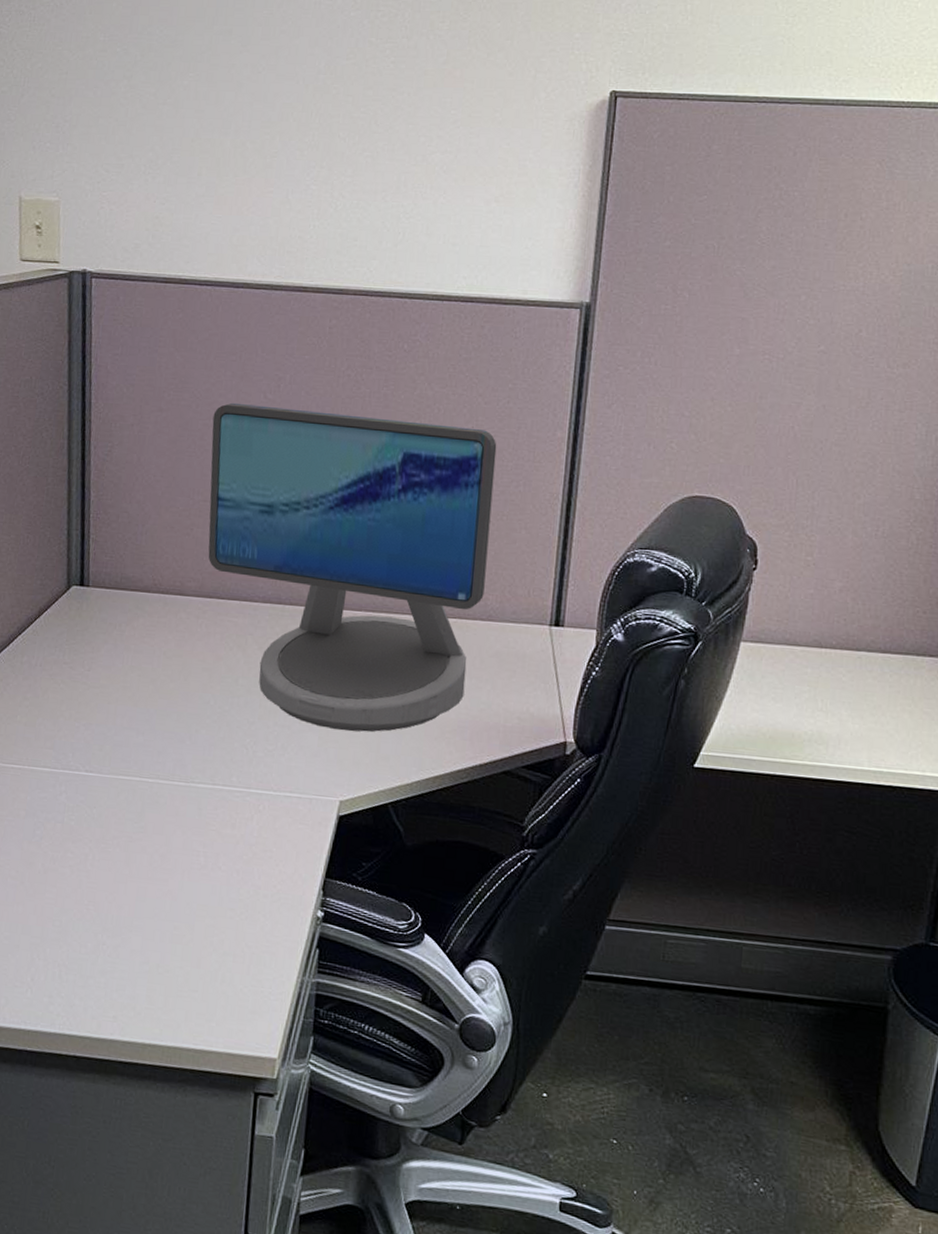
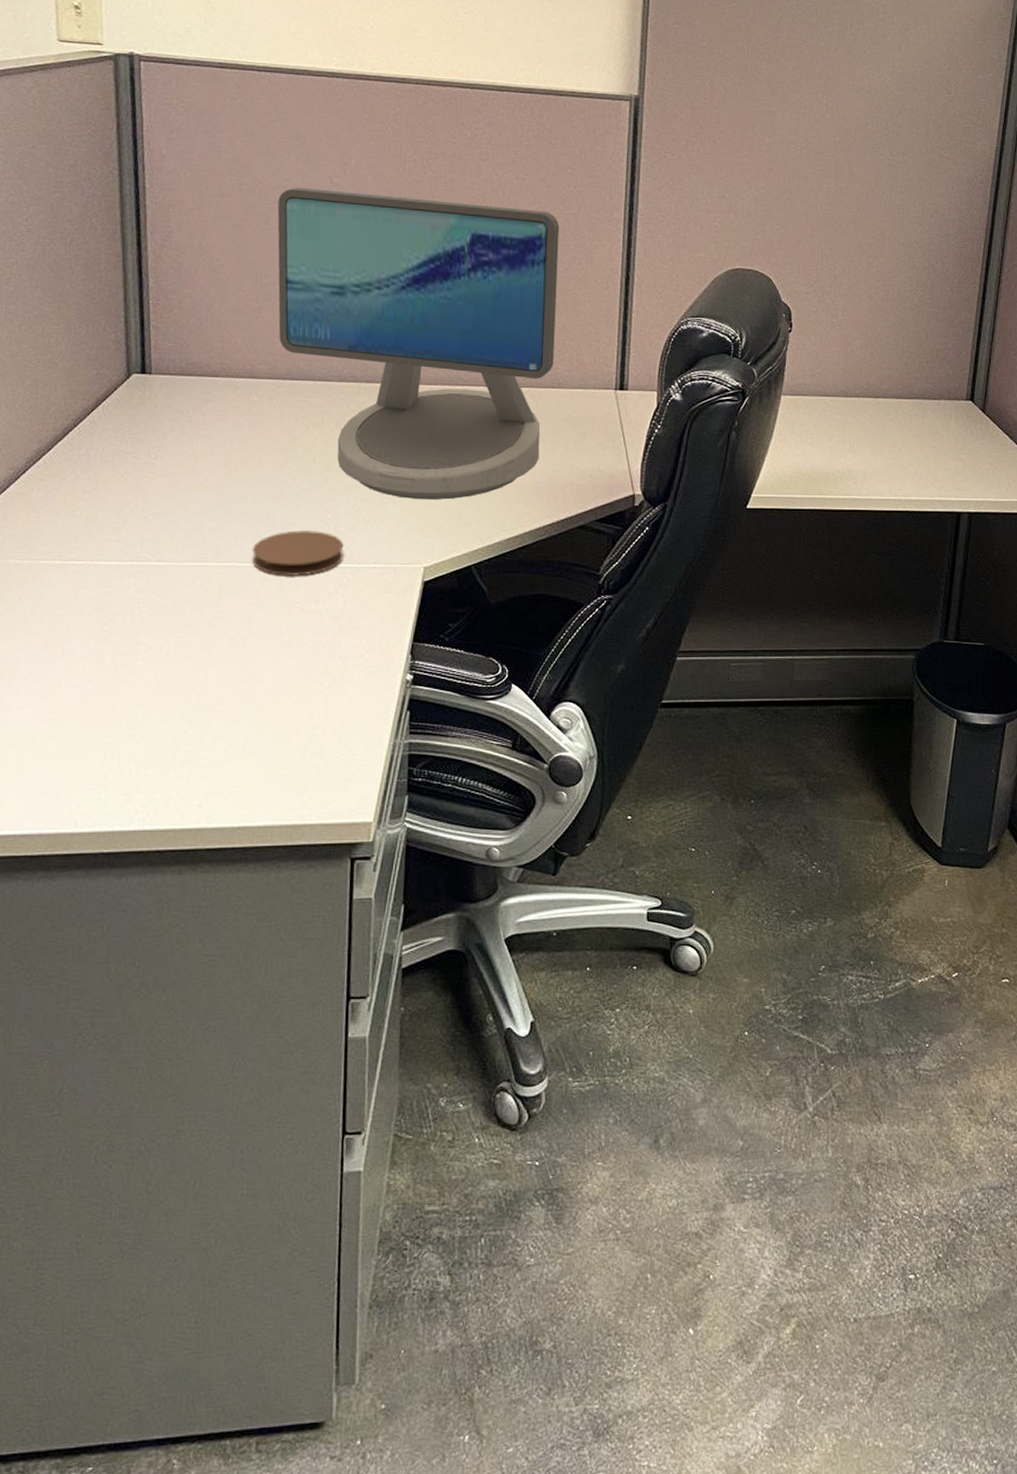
coaster: none [173,752,261,799] -> present [252,529,344,577]

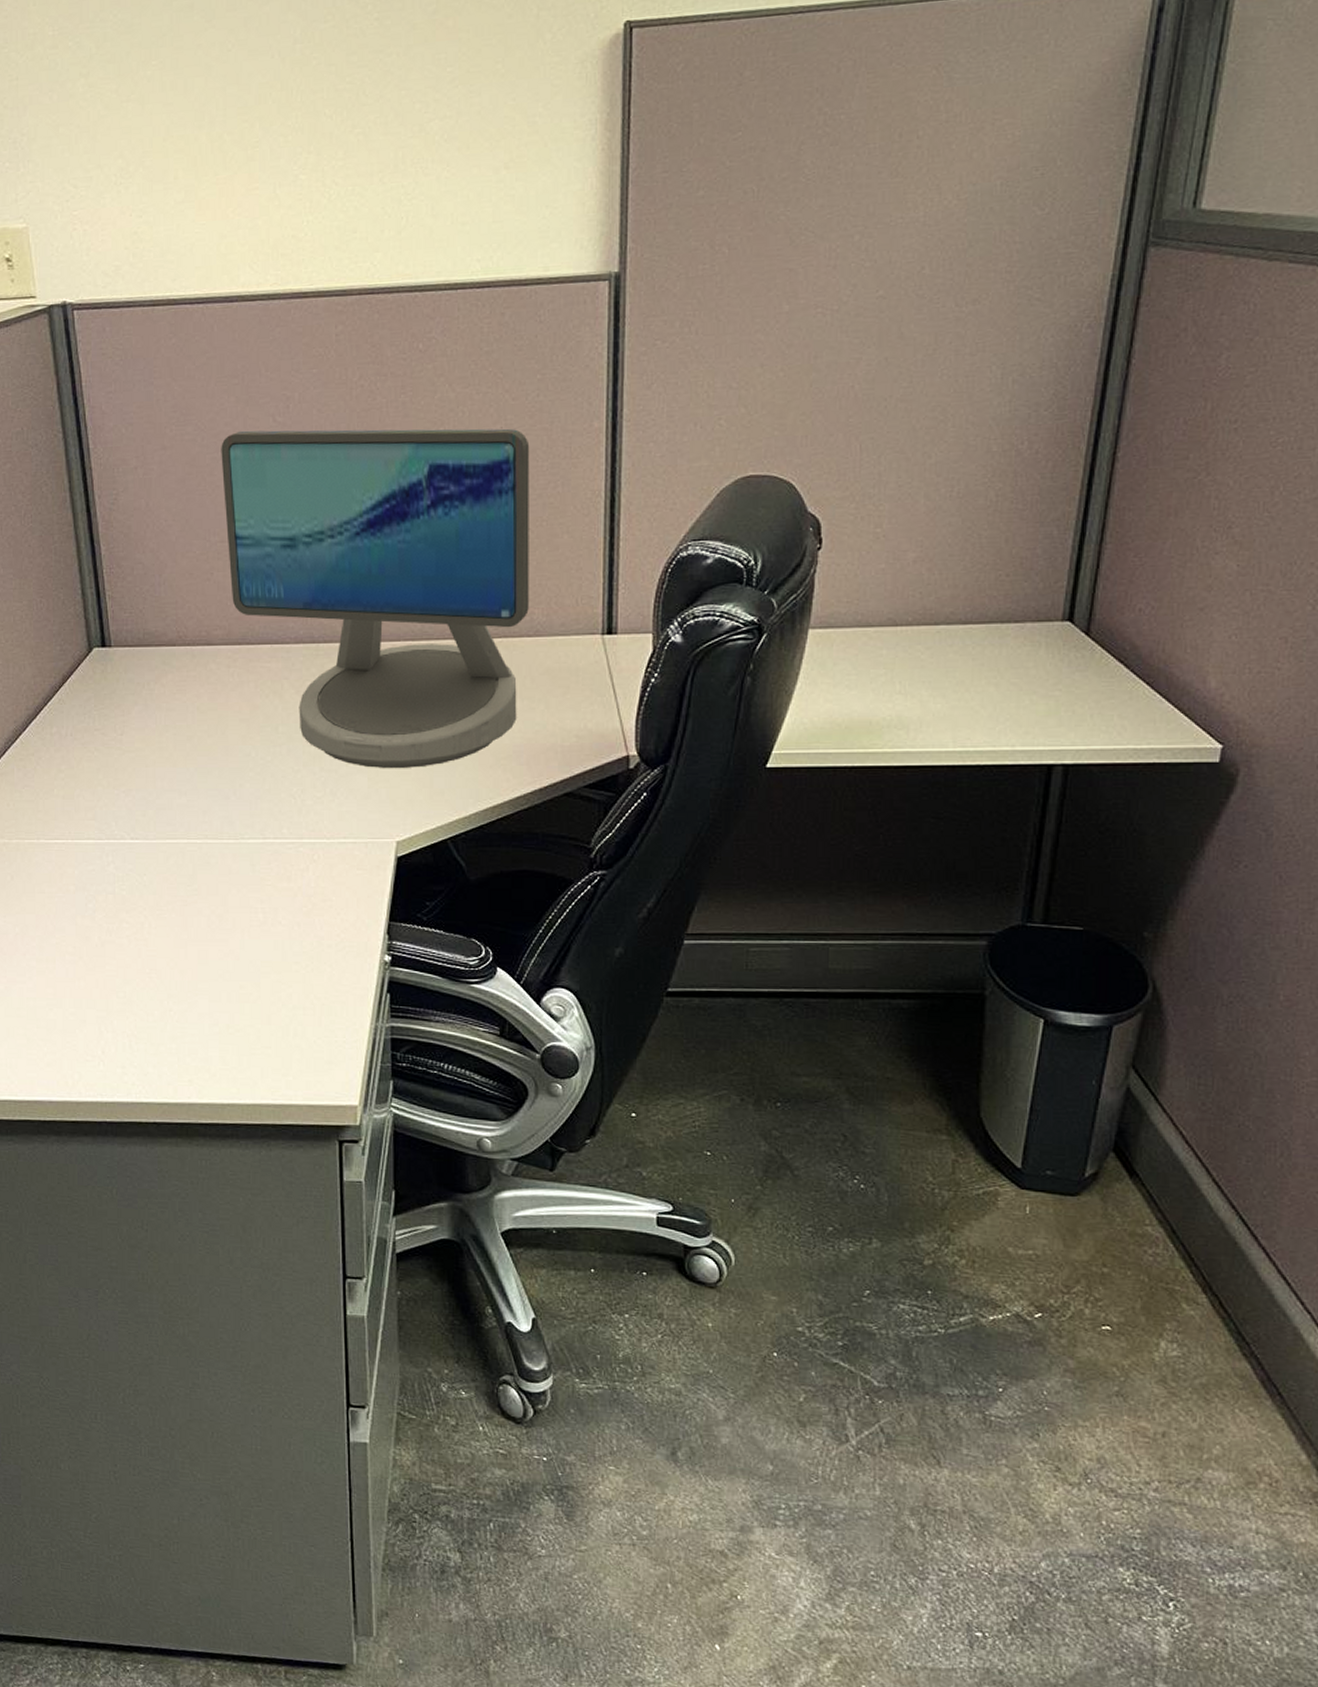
coaster: present [252,529,344,577] -> none [221,804,312,853]

